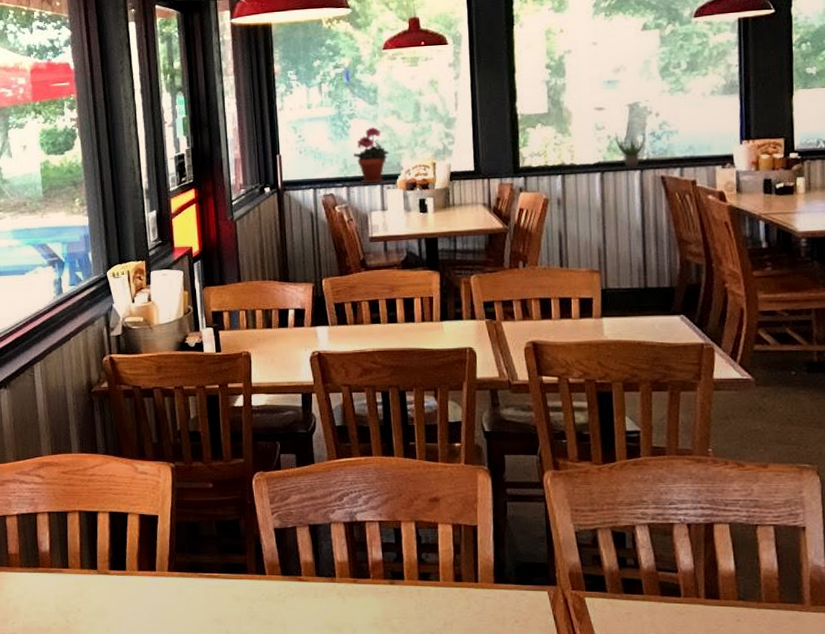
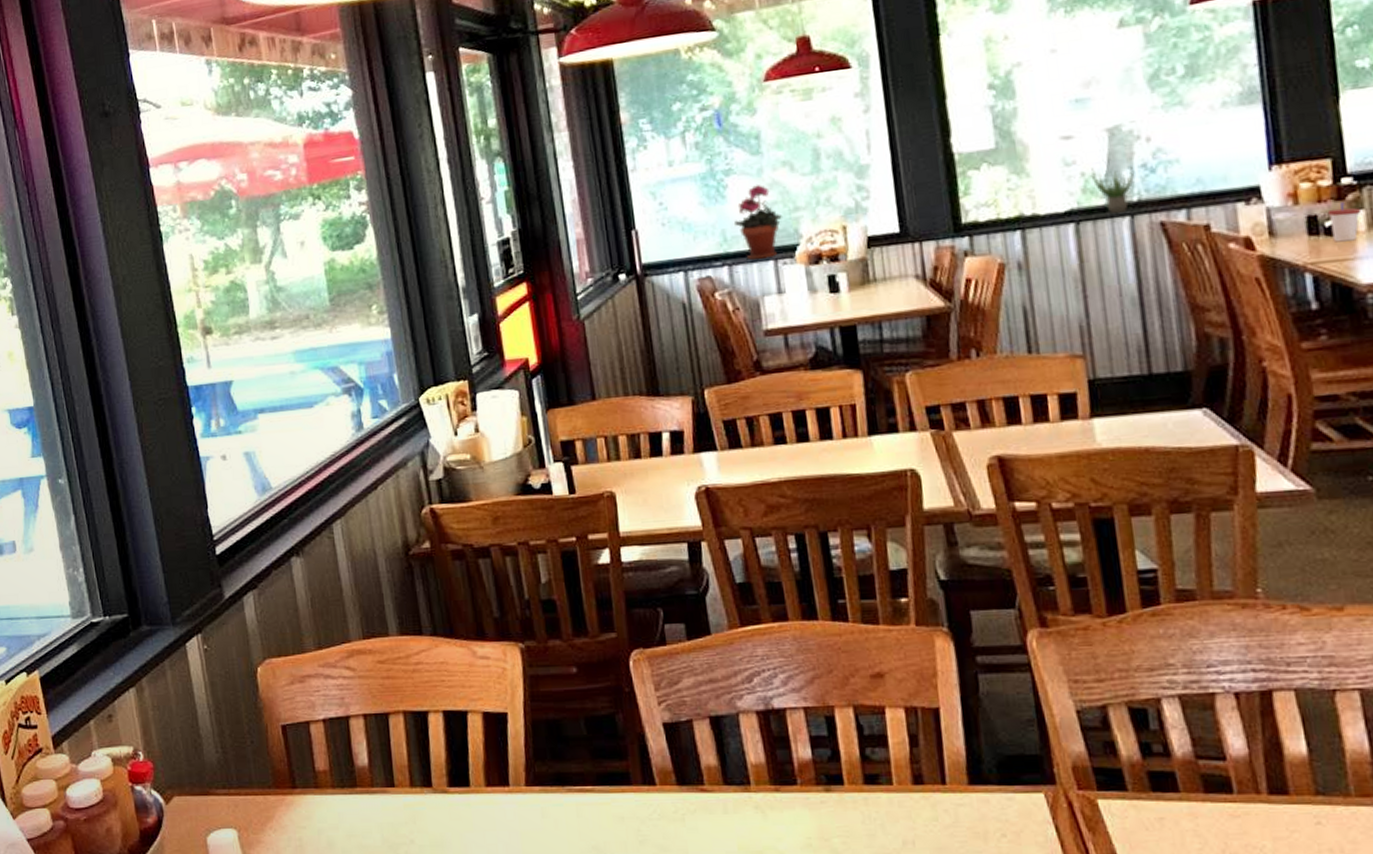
cup: none [778,170,801,200] -> present [1327,201,1361,242]

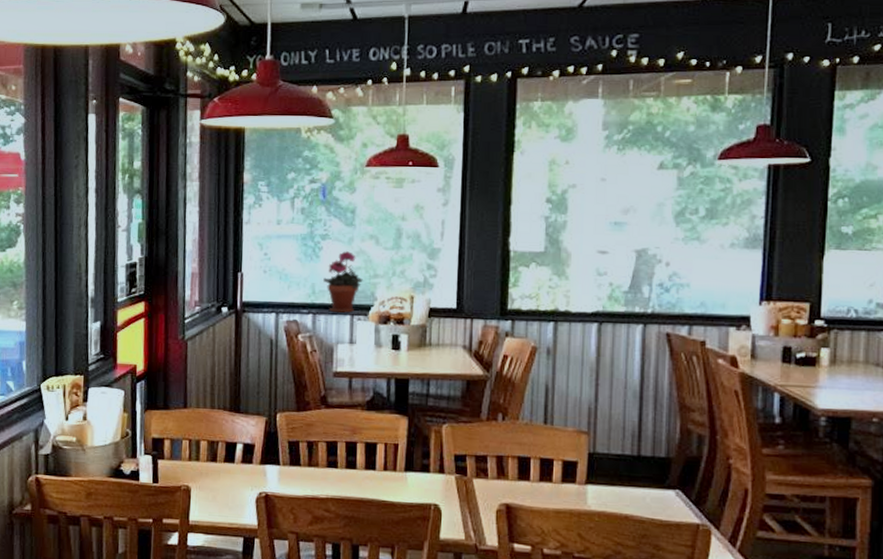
potted plant: present [1091,166,1134,214] -> none [618,280,651,320]
cup: present [1327,201,1361,242] -> none [800,339,826,372]

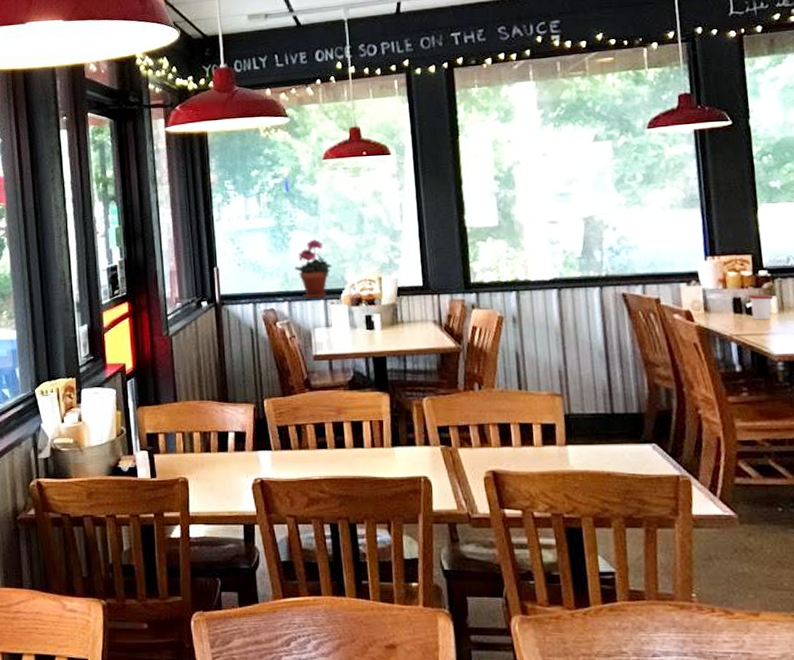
cup: none [800,339,826,372] -> present [748,289,773,320]

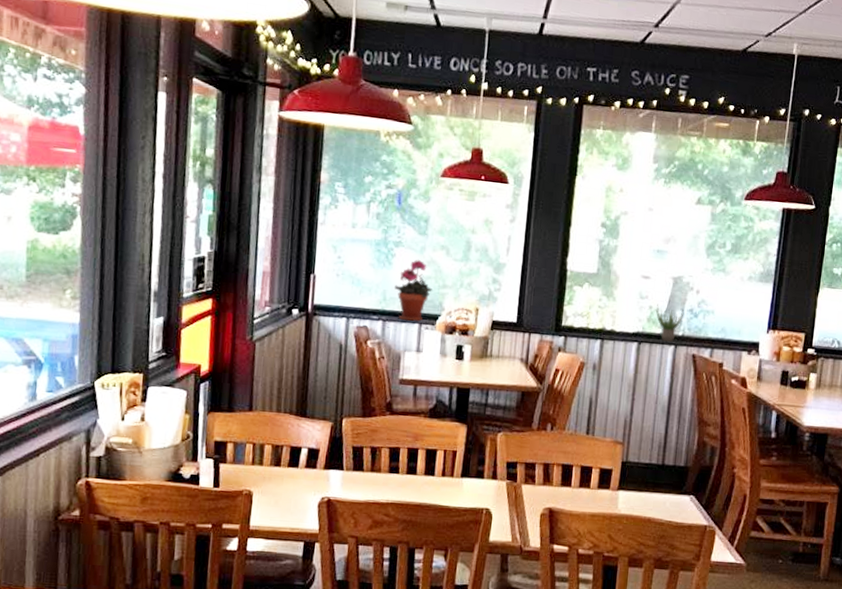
potted plant: none [571,247,603,284] -> present [656,304,684,342]
cup: present [748,289,773,320] -> none [794,365,814,394]

